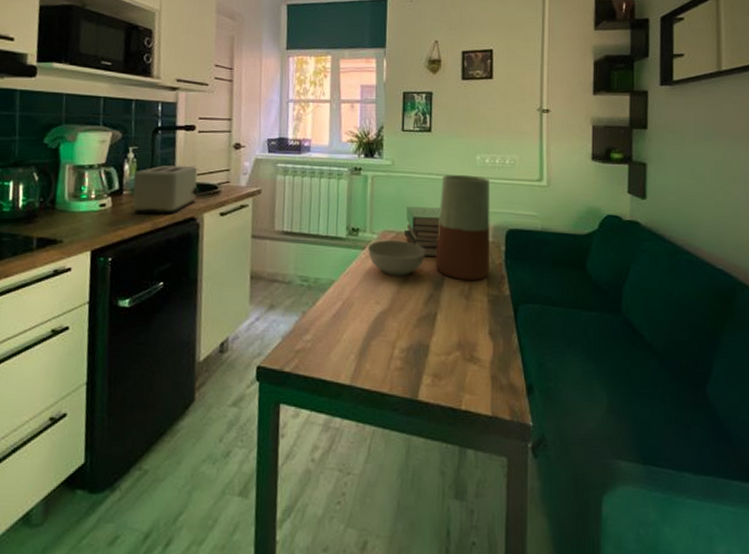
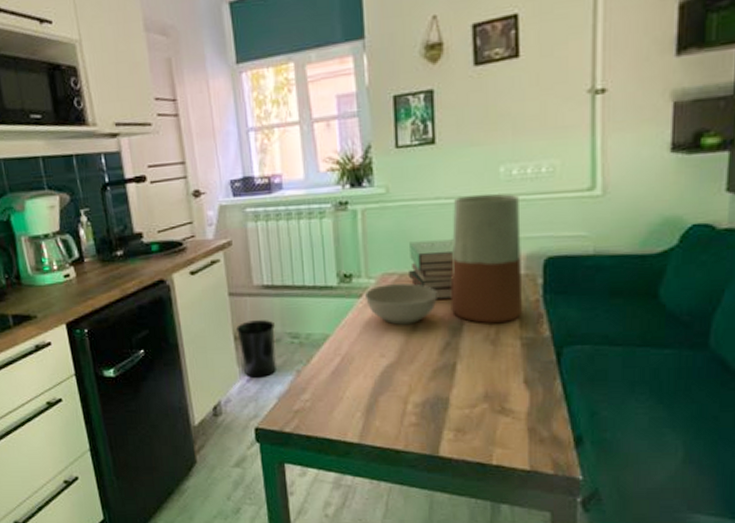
toaster: present [132,165,199,214] -> none [91,222,163,281]
waste bin: none [253,262,288,316] -> present [235,320,278,377]

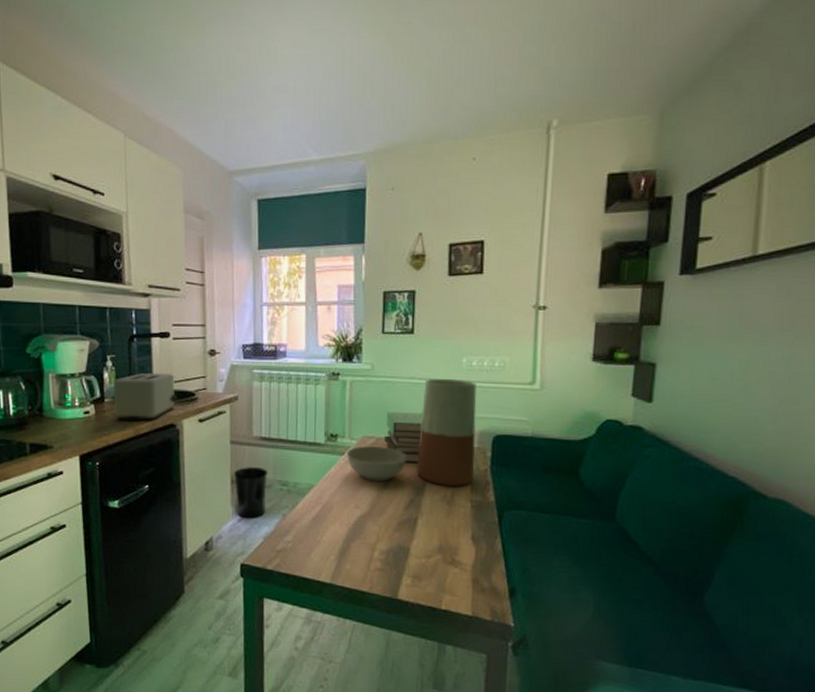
toaster: none [91,222,163,281] -> present [113,372,177,421]

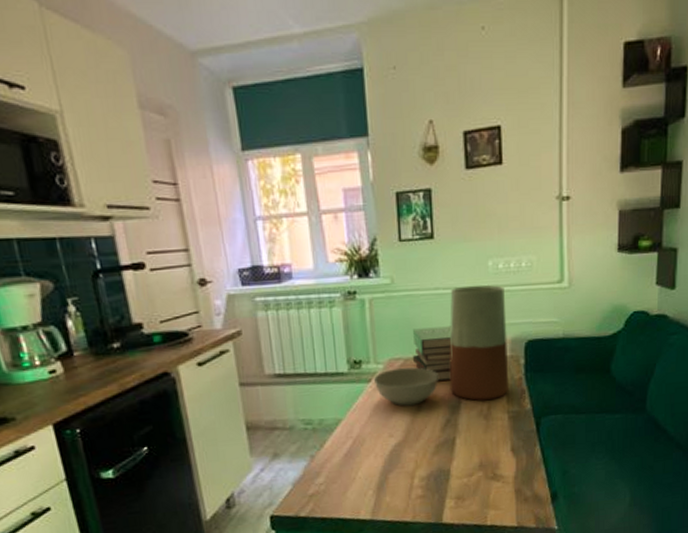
toaster: present [113,372,177,421] -> none [81,312,167,376]
waste bin: present [233,467,268,518] -> none [247,408,292,466]

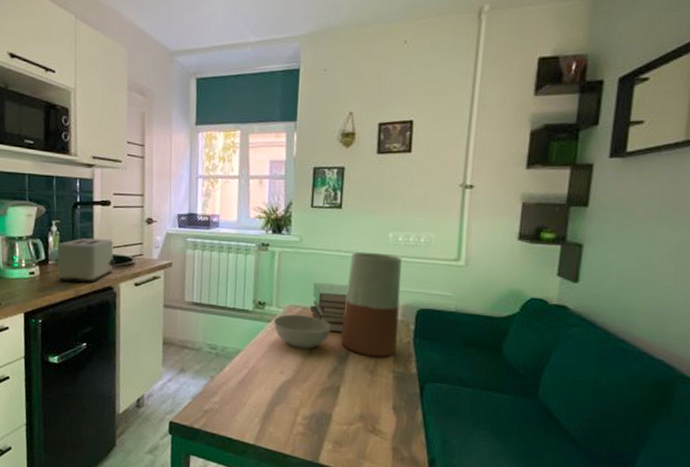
toaster: none [81,312,167,376] -> present [57,238,115,283]

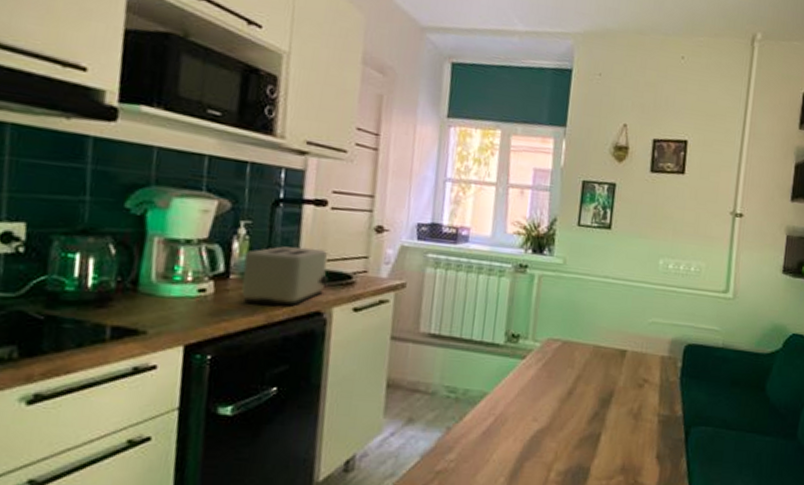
bowl: present [273,314,331,349] -> none [527,349,594,391]
books: present [309,282,348,333] -> none [570,312,615,372]
vase: present [340,252,402,358] -> none [603,279,671,400]

